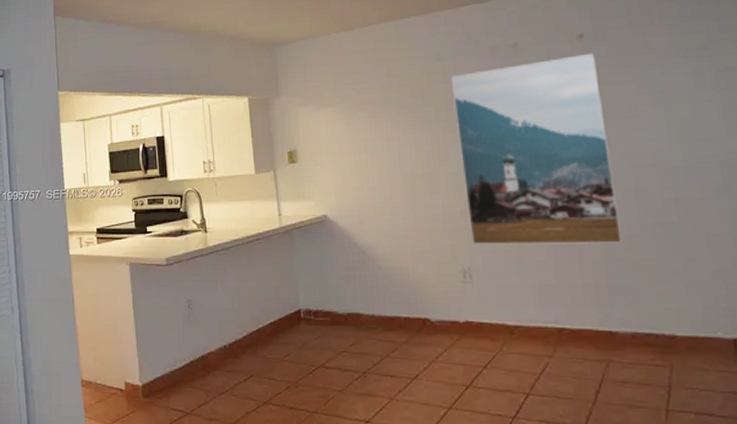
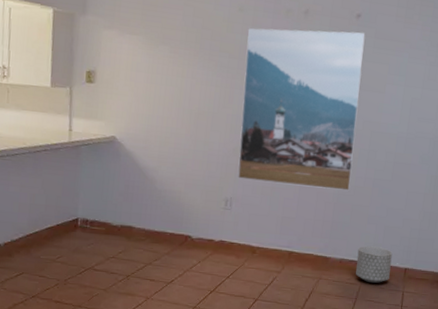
planter: none [654,312,713,364] -> present [356,245,393,284]

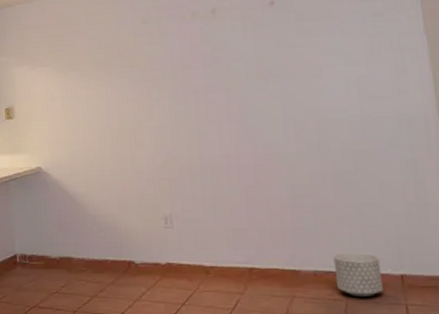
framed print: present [238,28,366,191] -> none [155,18,307,193]

